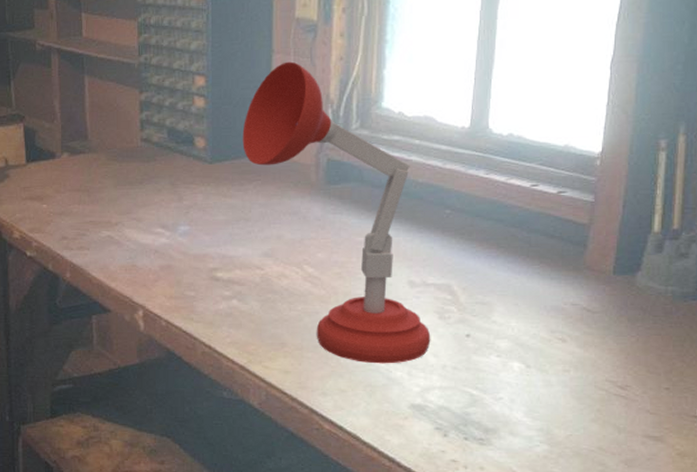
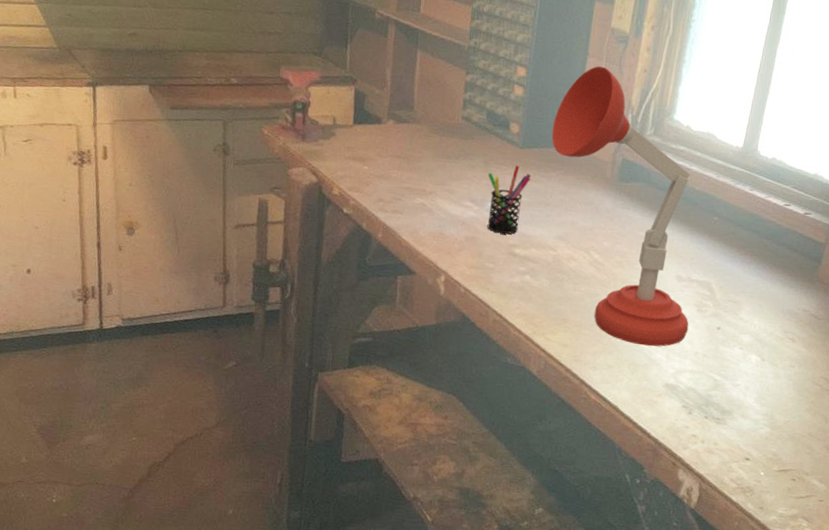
pen holder: none [176,182,226,258] -> present [487,165,532,234]

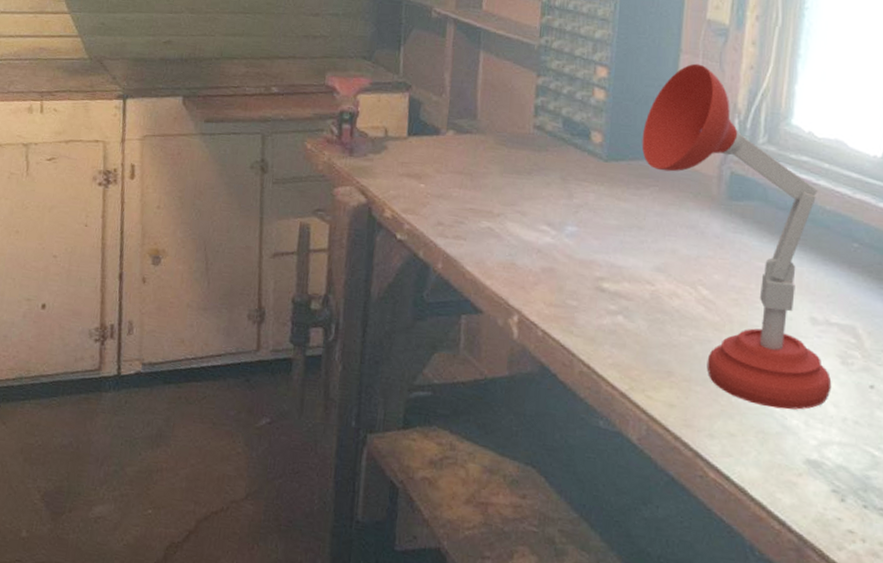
pen holder: present [487,165,532,234] -> none [566,181,620,265]

